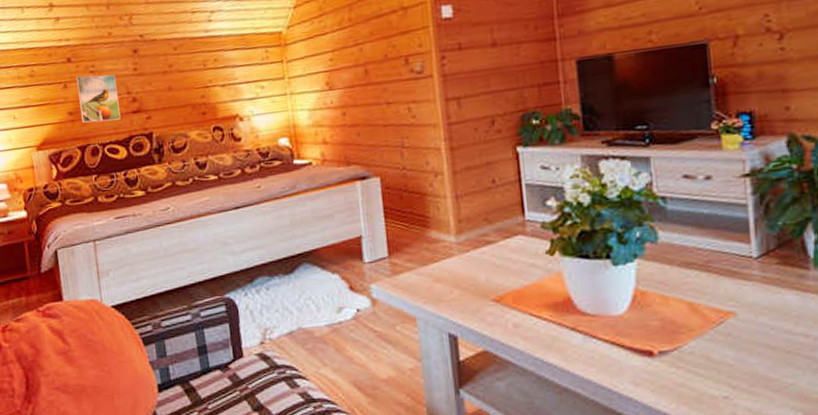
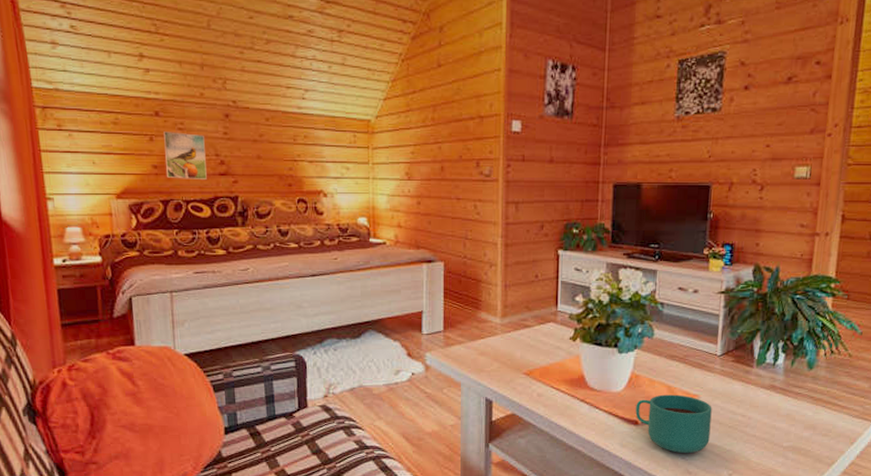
cup: none [647,313,761,392] -> present [635,394,712,454]

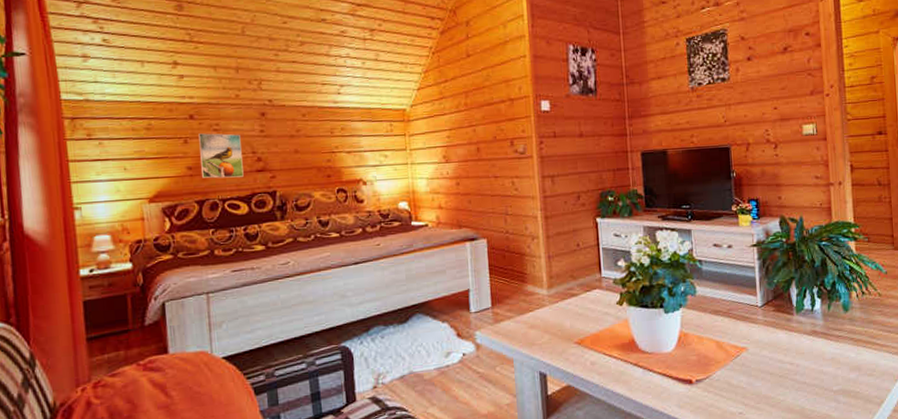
cup: present [635,394,712,454] -> none [688,349,763,409]

